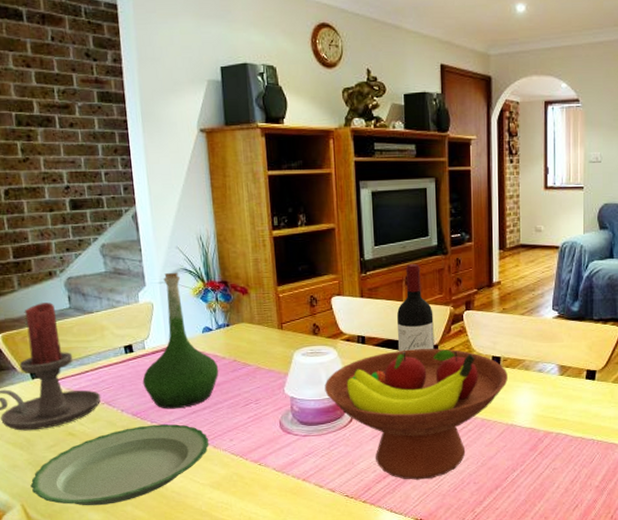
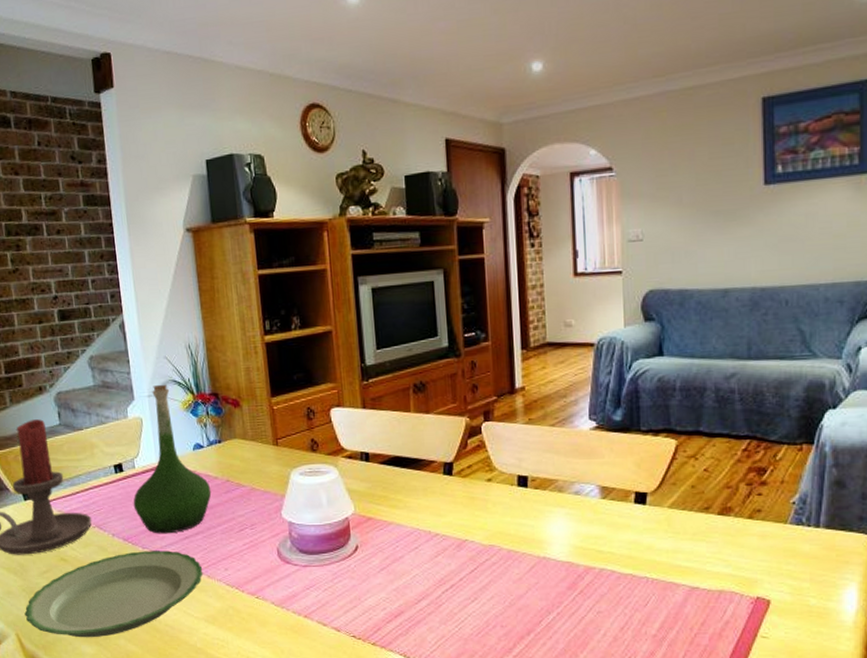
fruit bowl: present [324,348,508,480] -> none [325,466,538,620]
wine bottle: present [396,264,435,352] -> none [404,369,449,471]

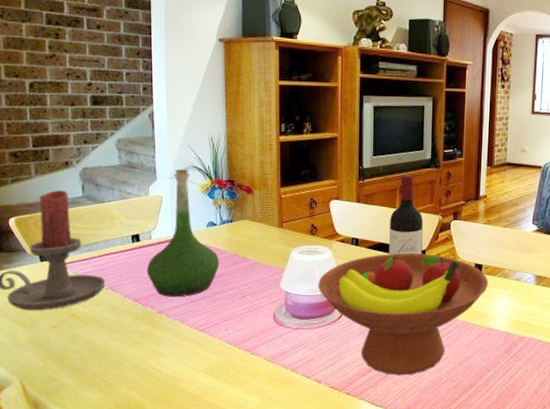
plate: present [24,551,203,638] -> none [31,311,206,386]
fruit bowl: none [325,466,538,620] -> present [318,253,488,375]
wine bottle: none [404,369,449,471] -> present [389,175,423,255]

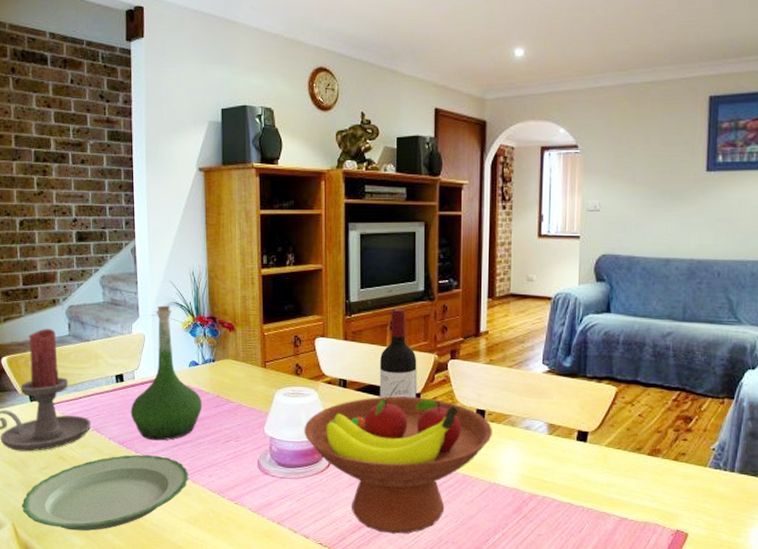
plate: none [31,311,206,386] -> present [22,455,189,531]

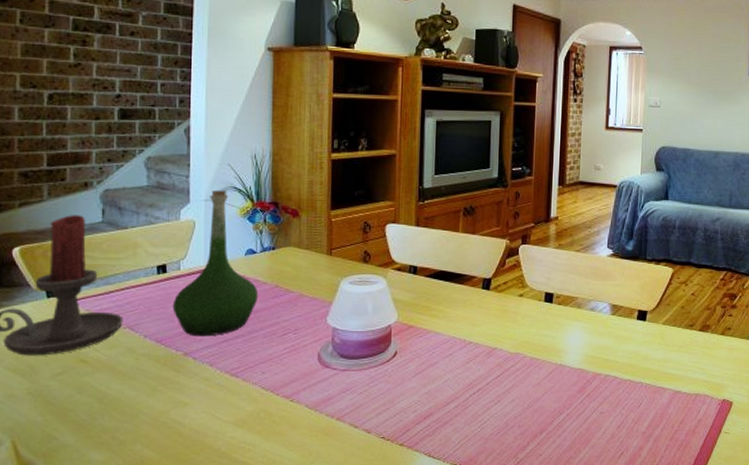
plate: present [22,455,189,531] -> none [26,353,239,444]
fruit bowl: present [304,396,492,534] -> none [370,282,560,422]
wine bottle: present [379,309,417,399] -> none [451,195,489,284]

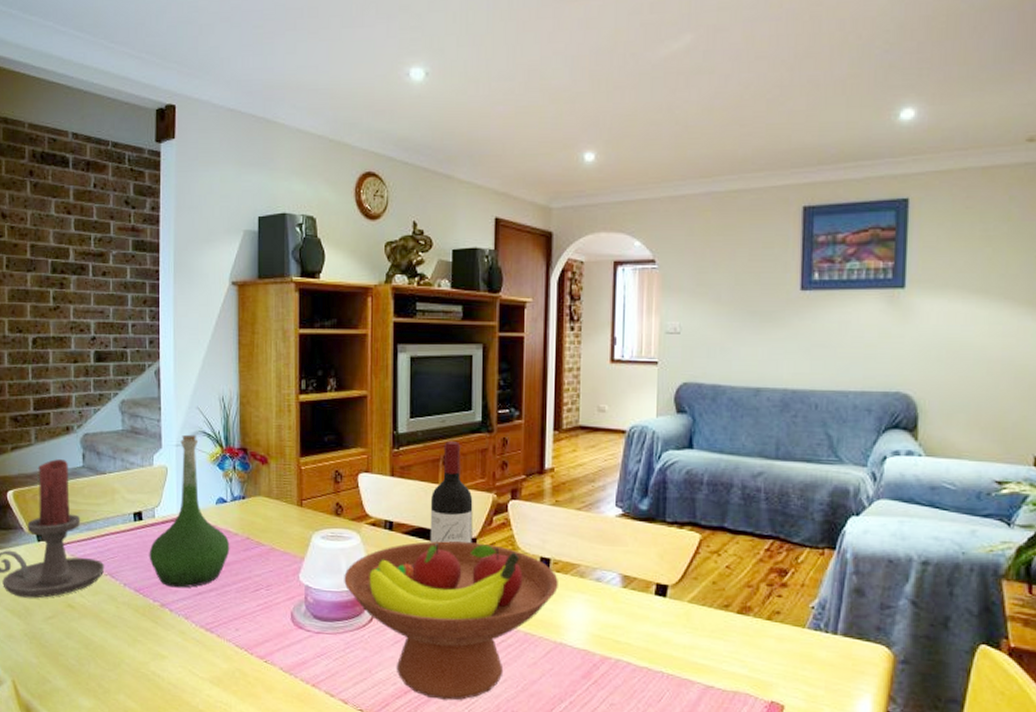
fruit bowl: none [370,282,560,422] -> present [344,541,558,700]
wine bottle: none [451,195,489,284] -> present [430,441,473,544]

